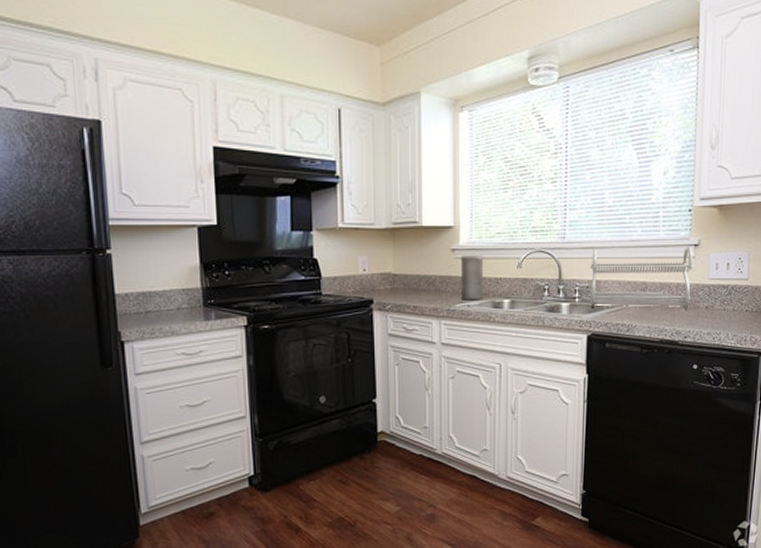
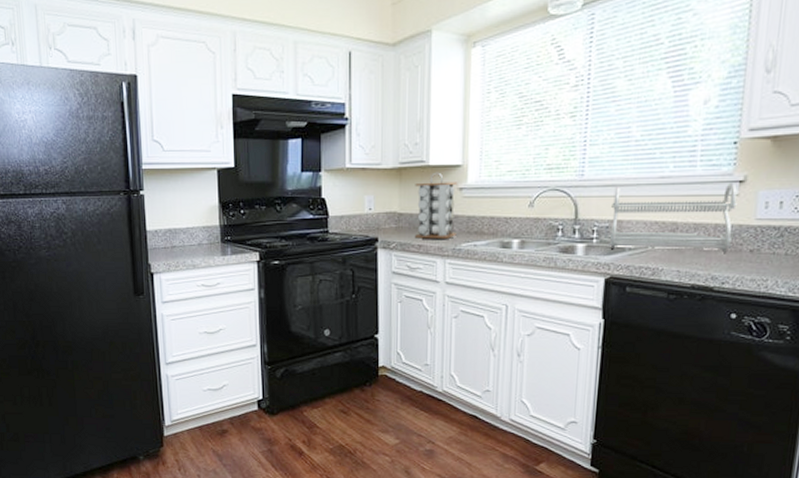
spice rack: none [409,233,451,301] -> present [415,172,458,240]
canister: present [460,255,484,301] -> none [466,194,493,240]

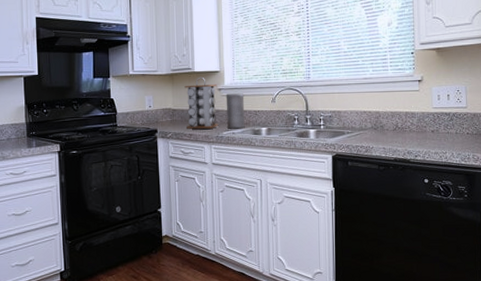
canister: none [466,194,493,240] -> present [226,93,245,129]
dish rack: present [609,182,739,253] -> none [332,81,420,134]

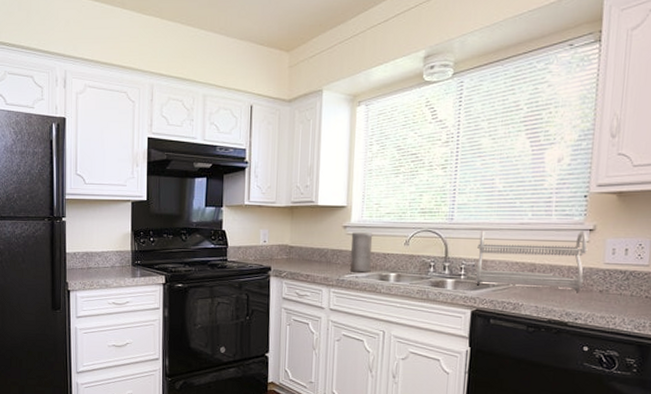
spice rack: present [184,77,219,130] -> none [304,211,343,271]
dish rack: none [332,81,420,134] -> present [475,229,589,292]

